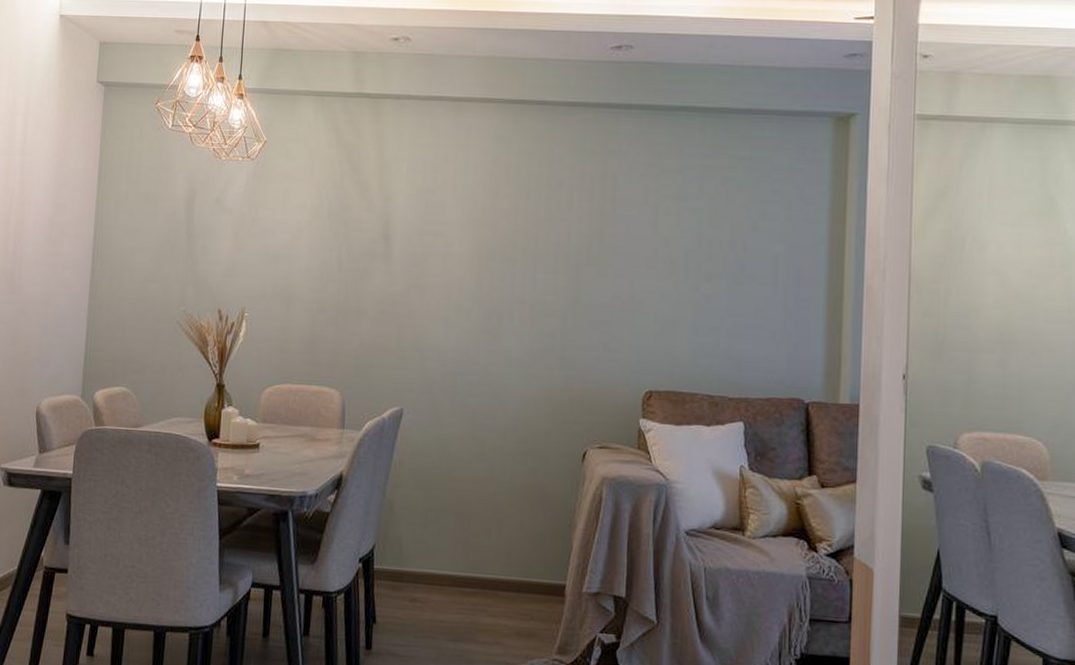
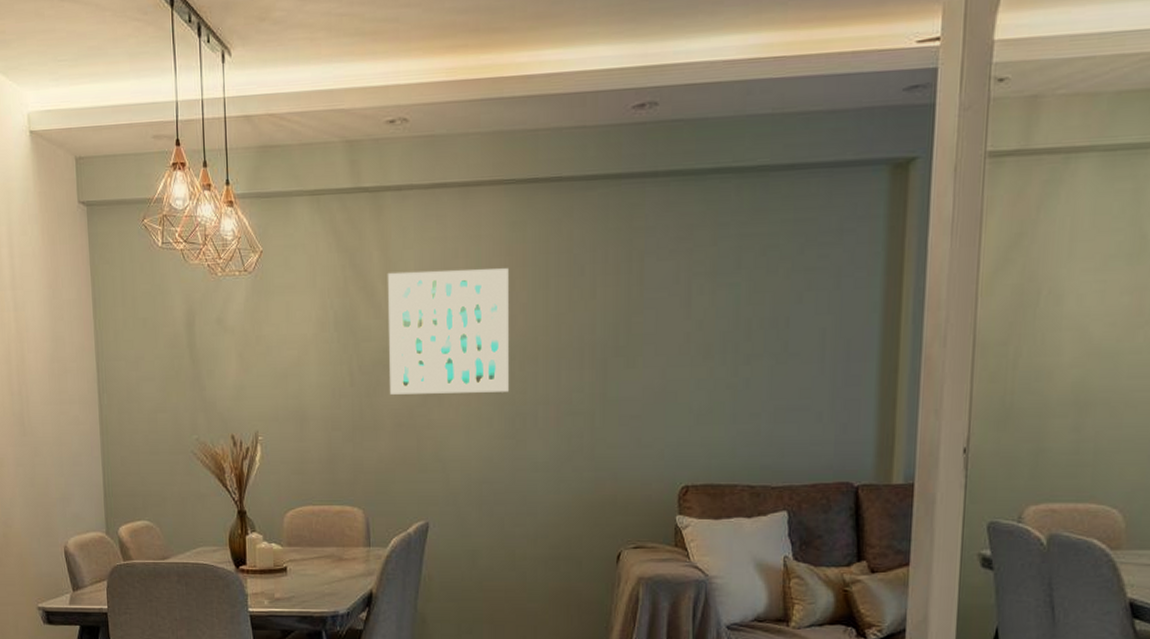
wall art: none [375,170,494,289] -> present [388,268,508,395]

